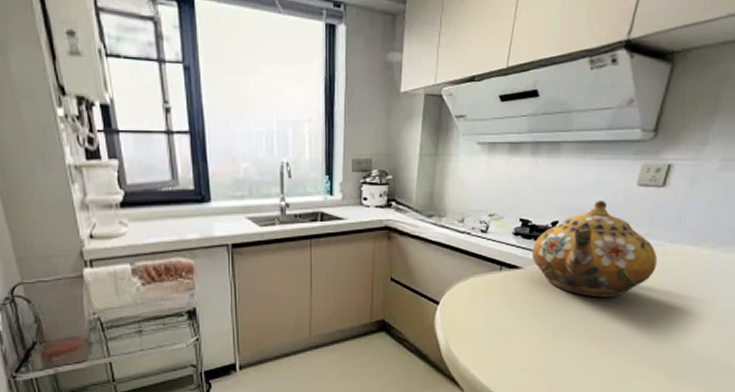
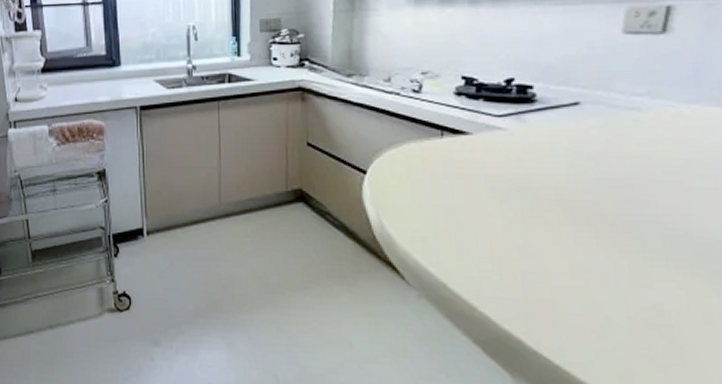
teapot: present [531,201,657,298] -> none [481,53,669,172]

